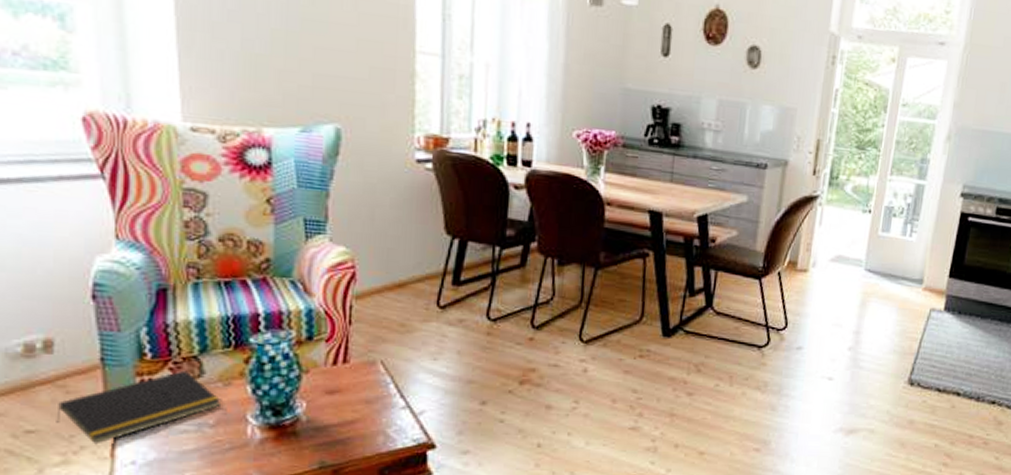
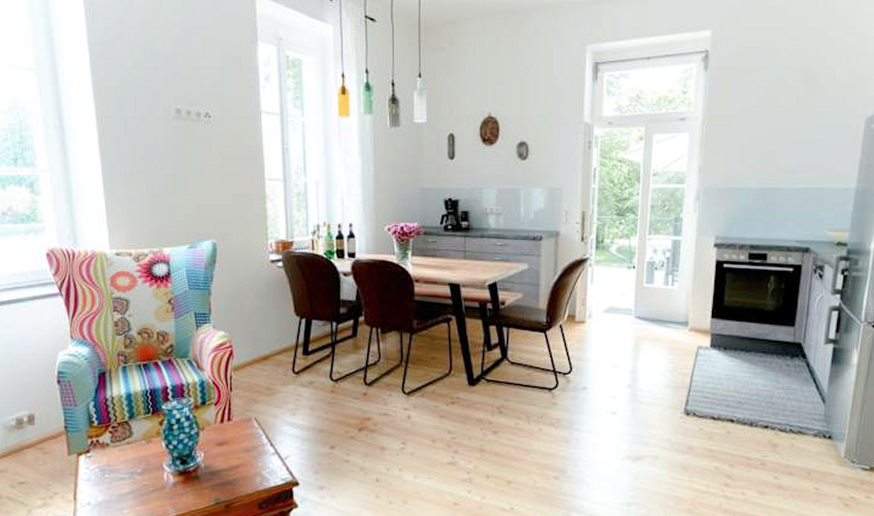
notepad: present [56,370,222,445] -> none [38,433,146,491]

